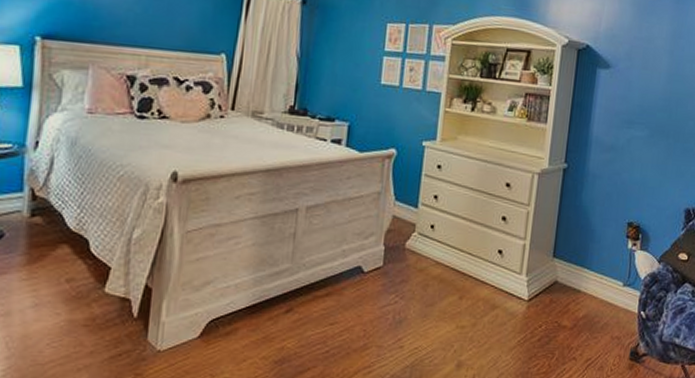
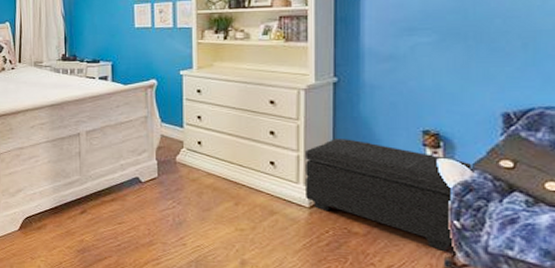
footstool: none [526,227,660,341] -> present [305,139,472,251]

